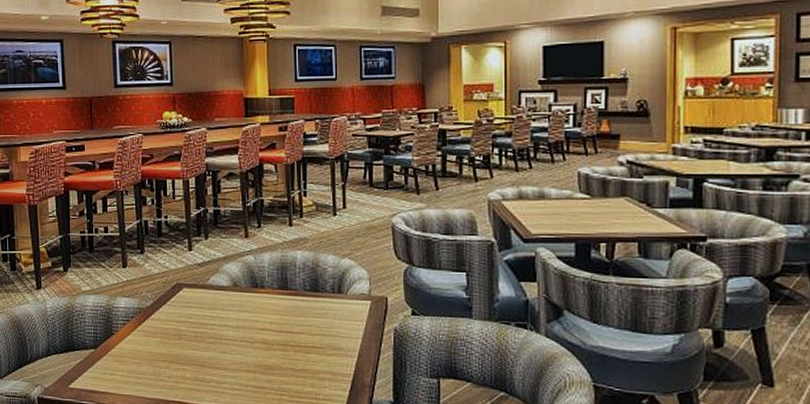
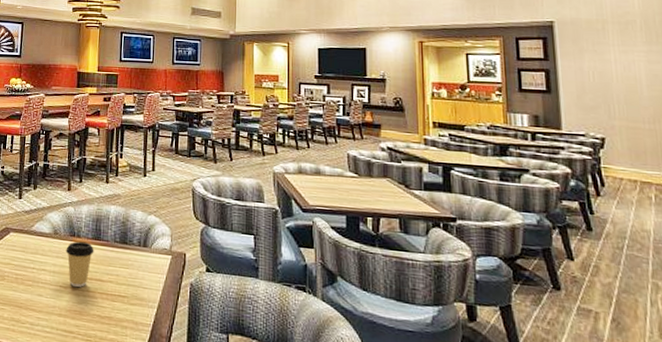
coffee cup: none [249,292,282,342] -> present [66,241,94,288]

